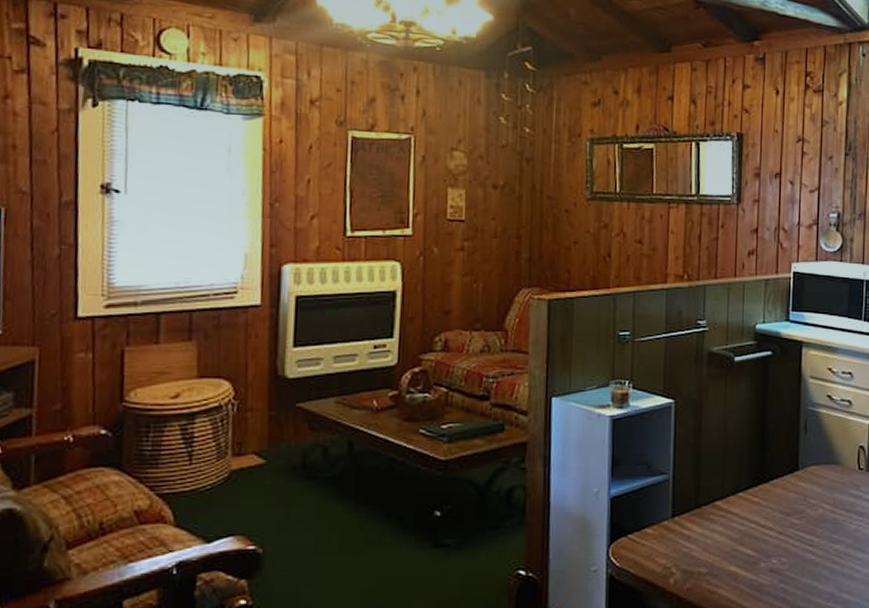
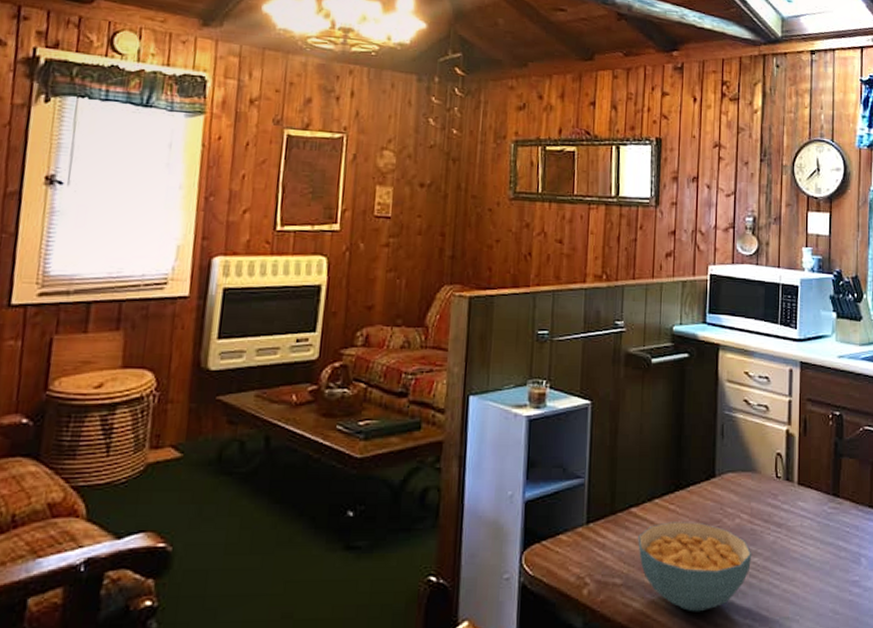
cereal bowl: none [723,513,835,597] -> present [638,522,752,612]

